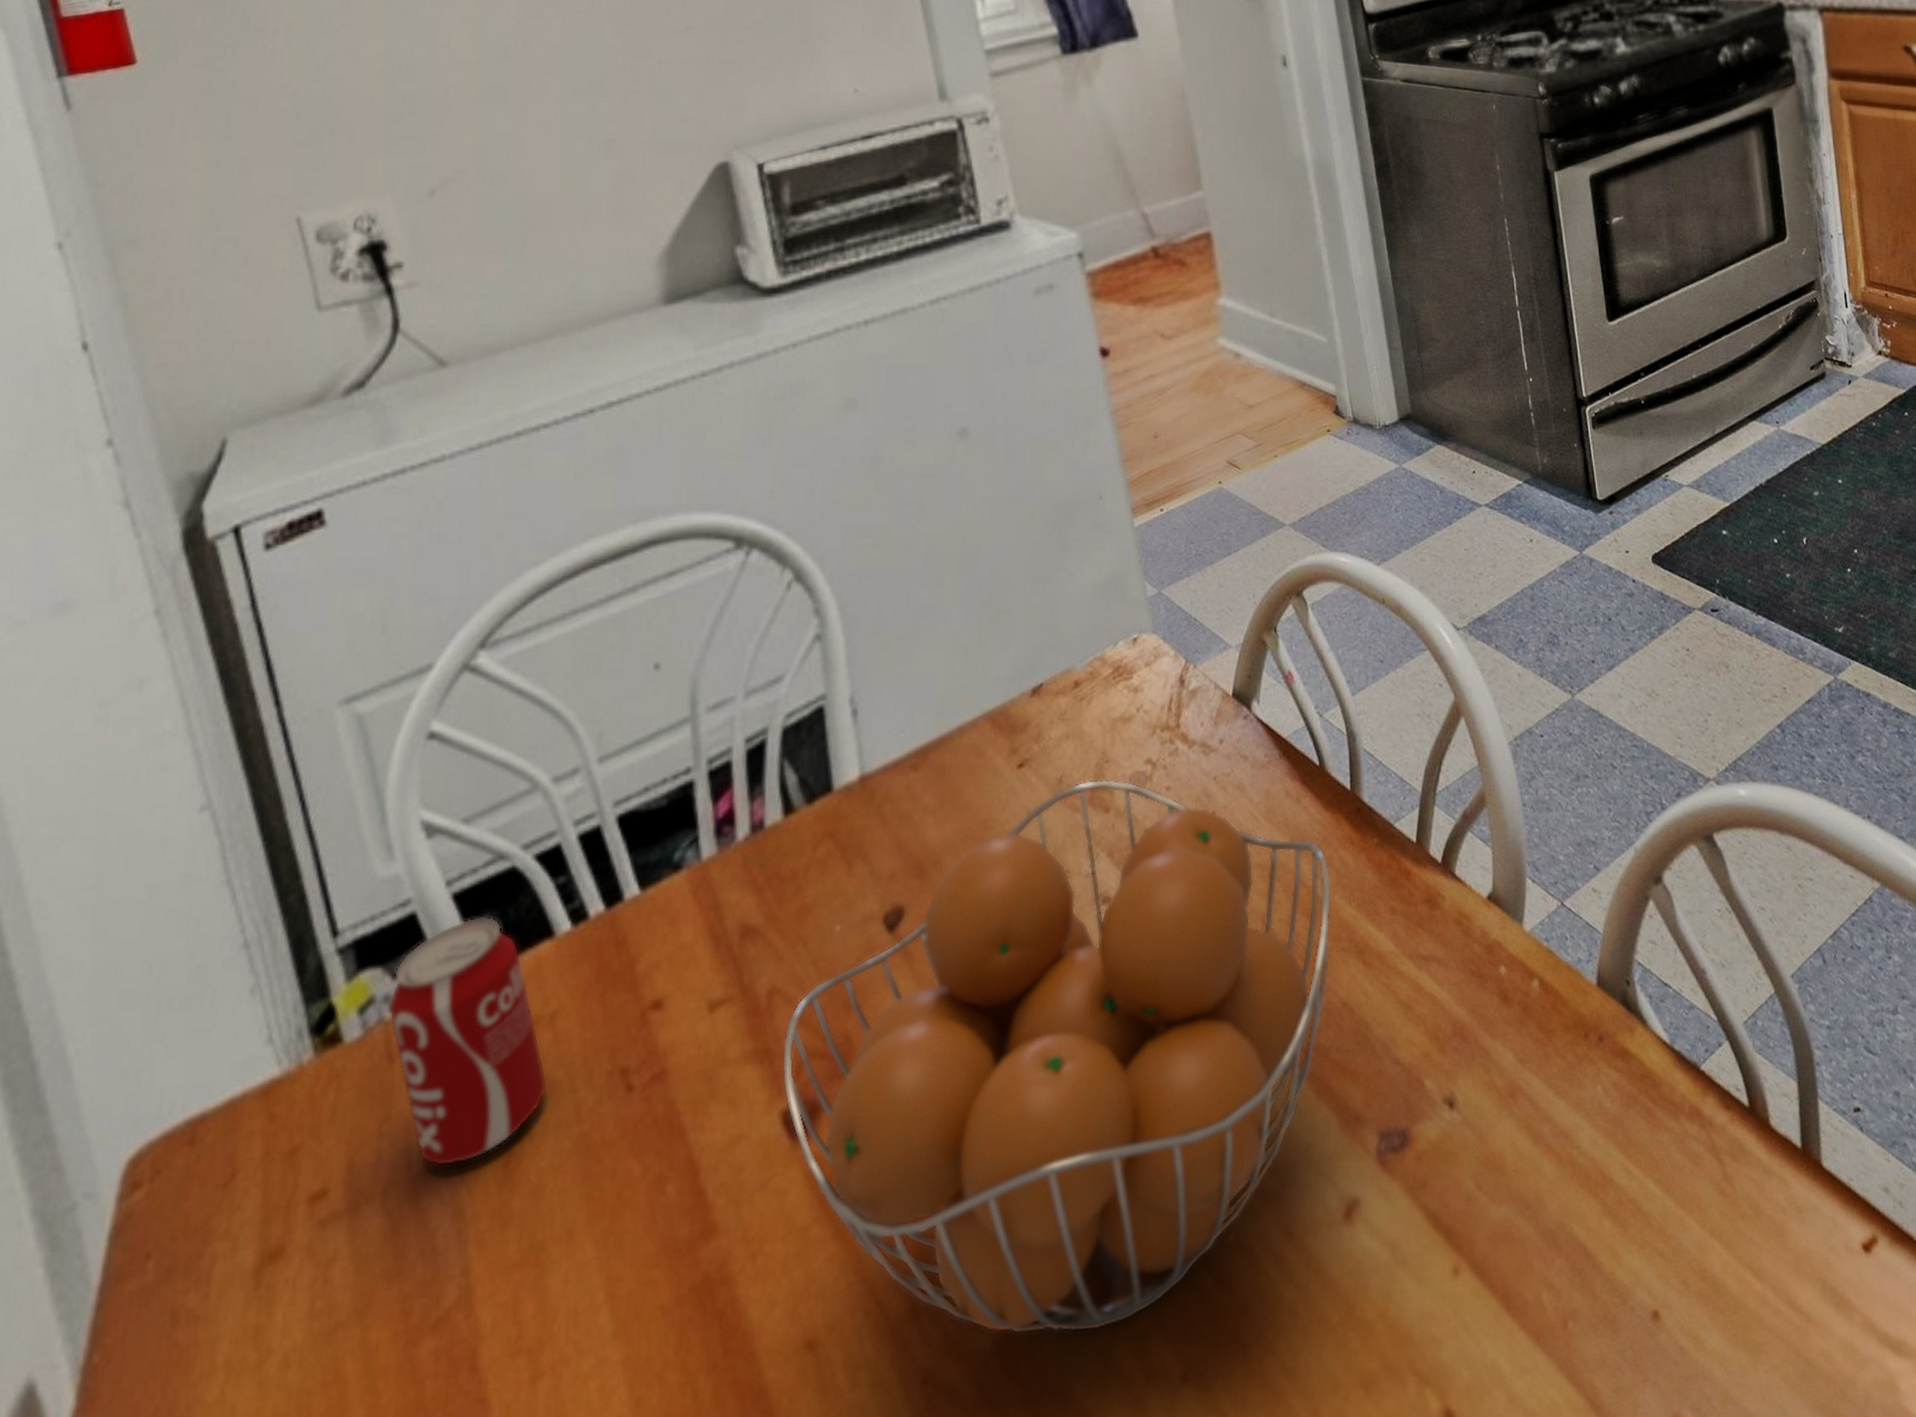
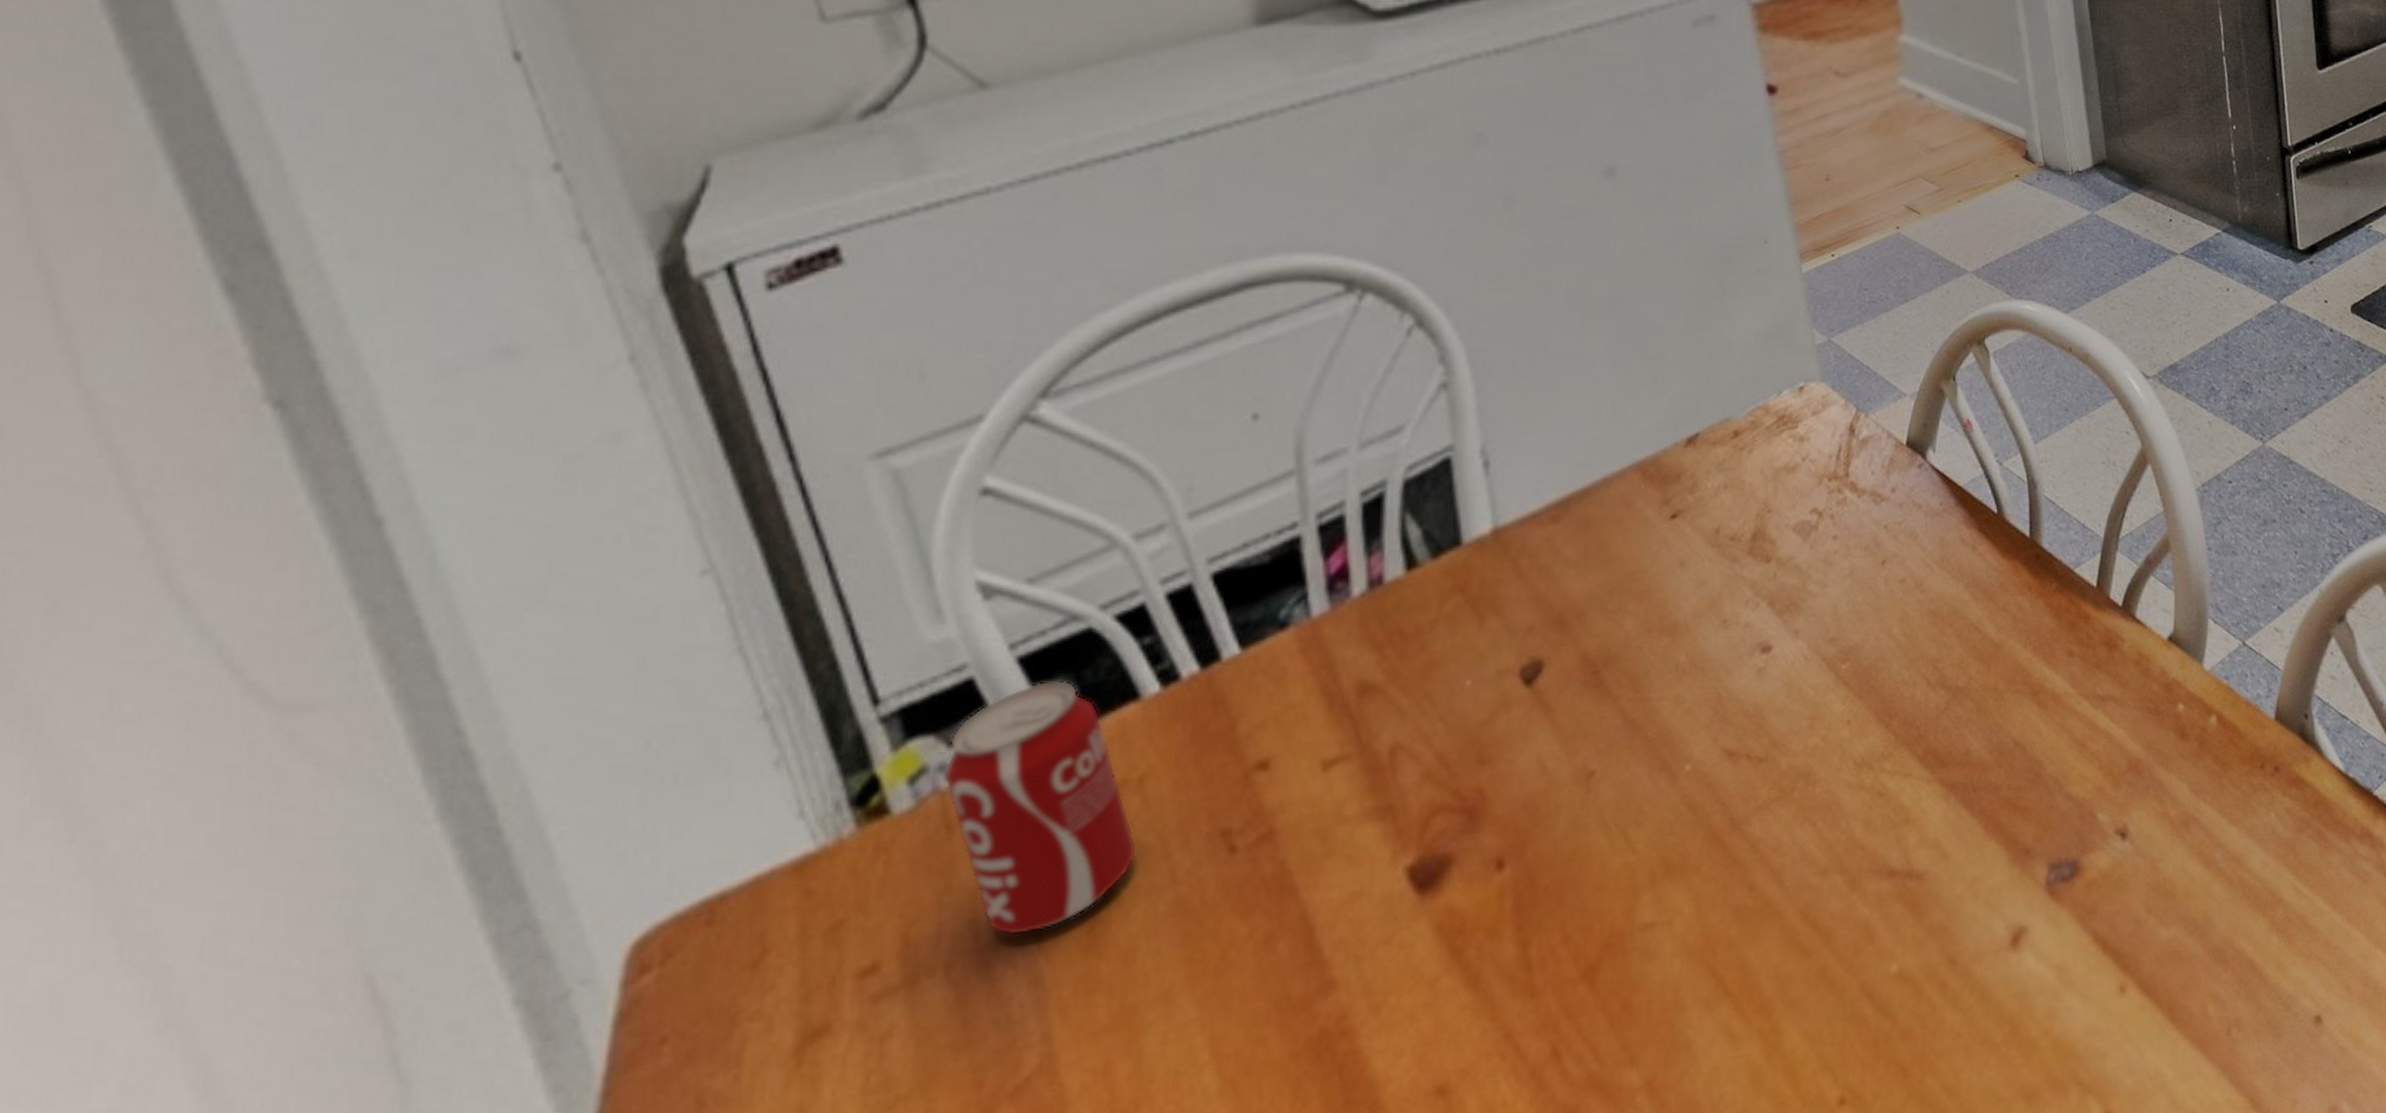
fruit basket: present [781,778,1332,1335] -> none [1406,528,2008,1070]

